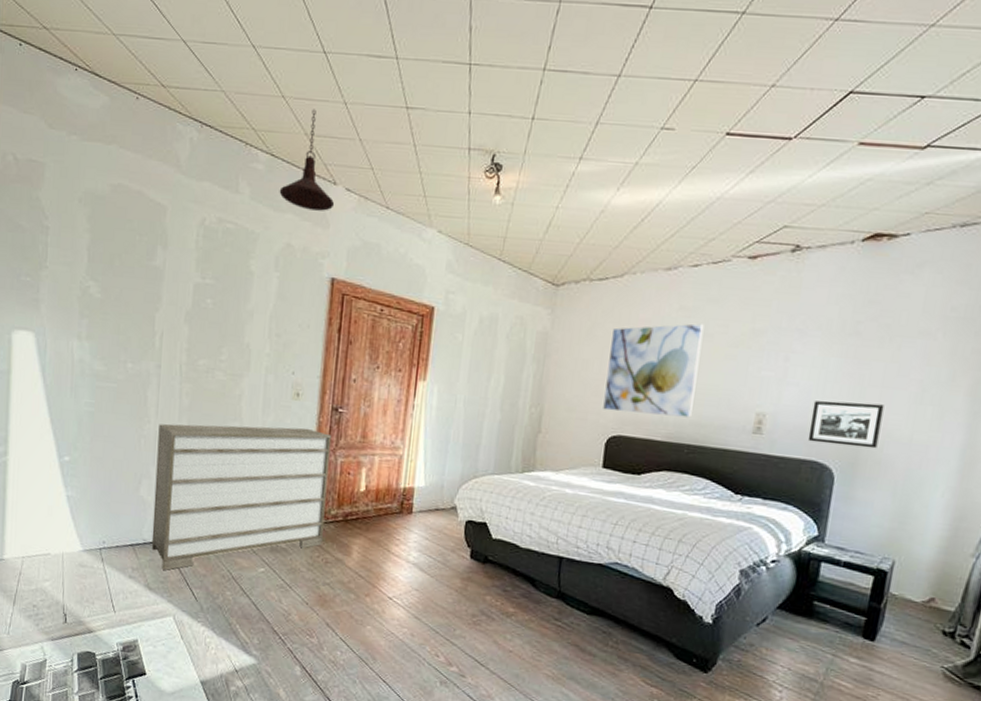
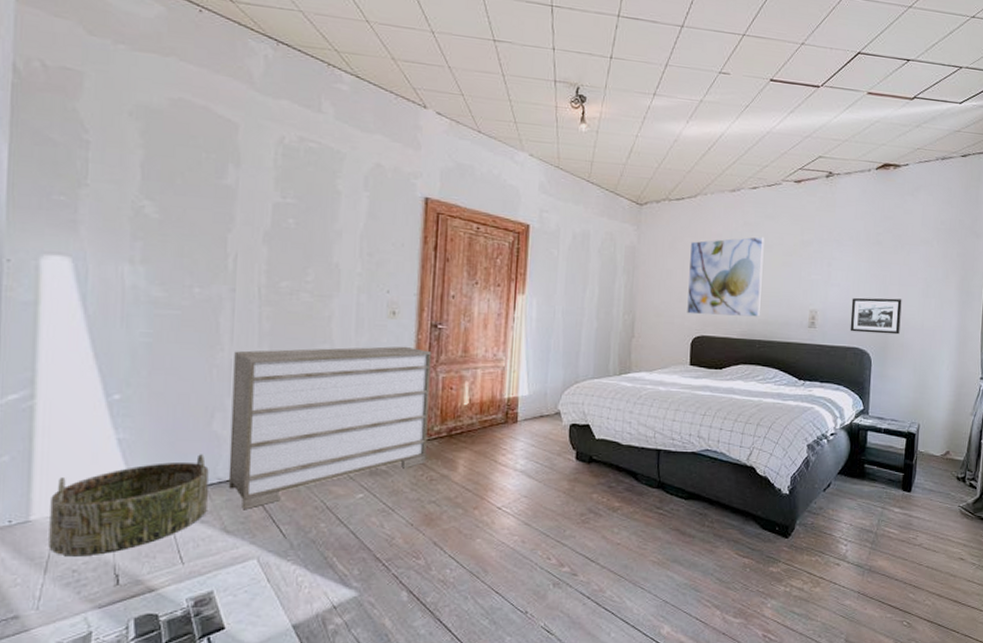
basket: none [16,516,136,595] -> present [48,454,209,557]
pendant light: present [279,109,335,211] -> none [366,35,426,133]

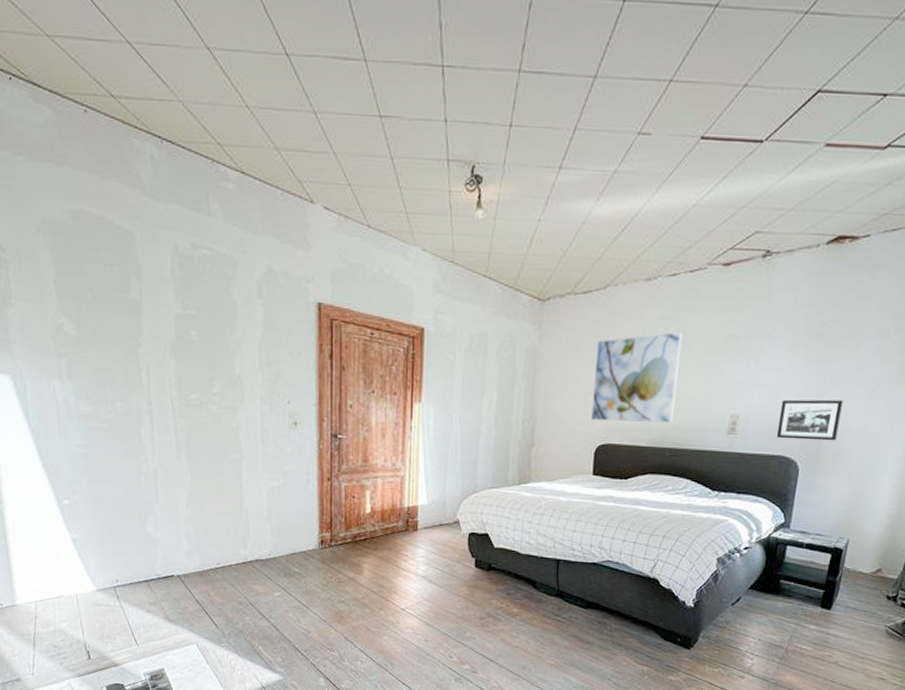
basket: present [48,454,209,557] -> none [28,553,151,635]
dresser: present [228,346,432,510] -> none [157,456,334,603]

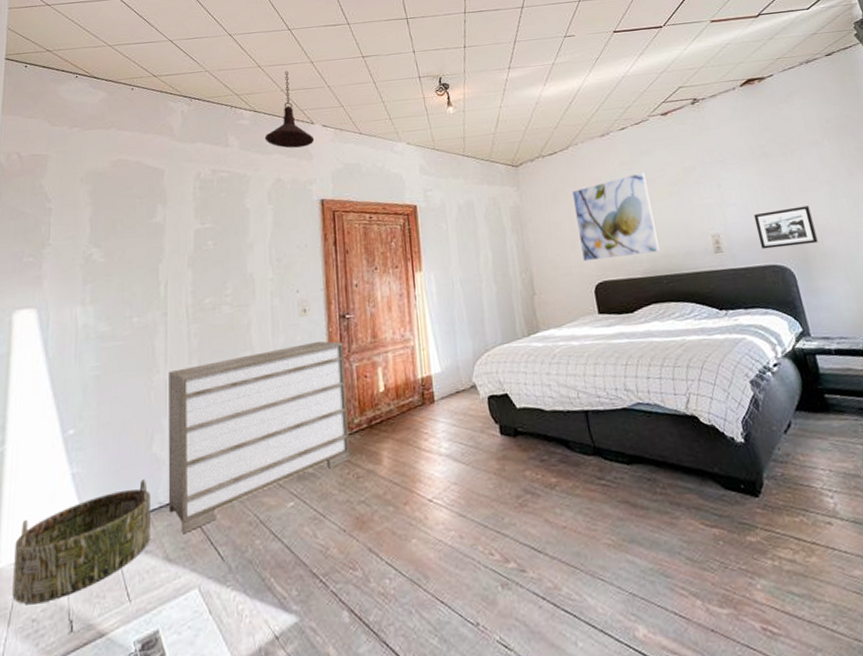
basket: none [28,553,151,635] -> present [12,479,151,605]
dresser: none [157,456,334,603] -> present [168,341,350,535]
pendant light: none [254,119,314,232] -> present [264,71,315,149]

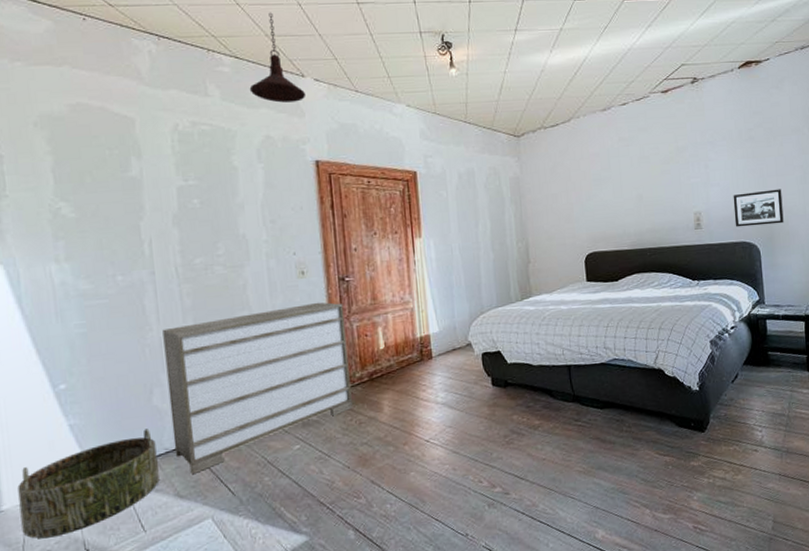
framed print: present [573,172,660,262] -> none [571,150,647,233]

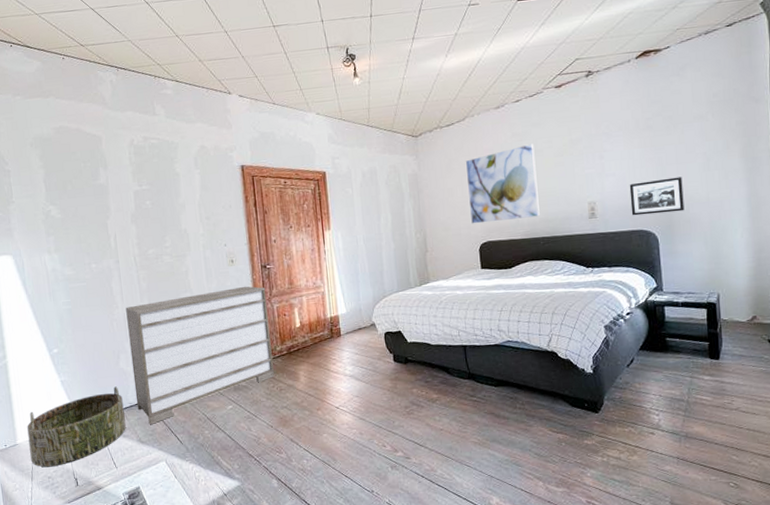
pendant light: present [249,12,307,103] -> none [187,40,233,118]
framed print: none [571,150,647,233] -> present [466,144,540,224]

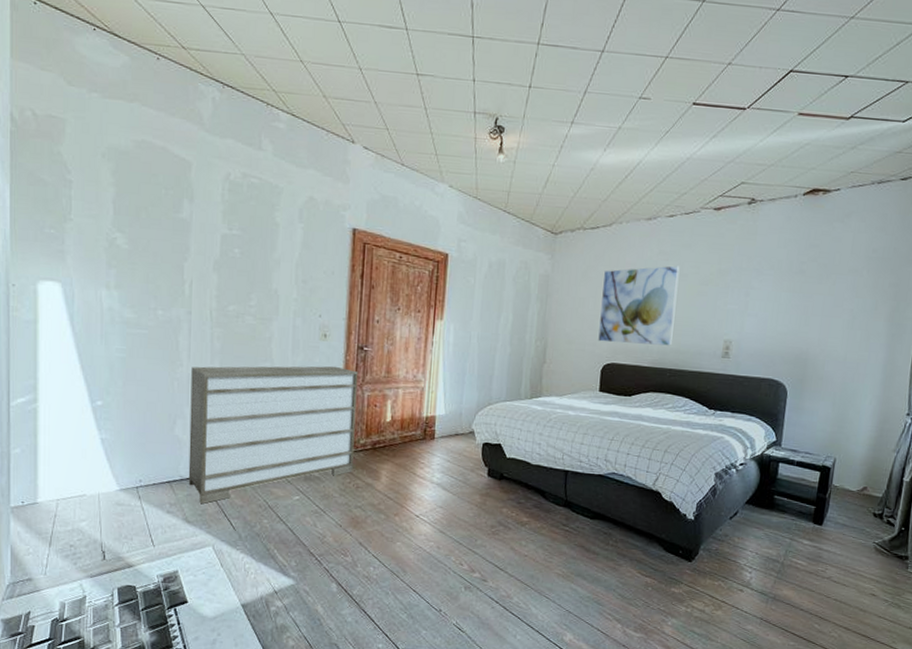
basket: present [27,386,126,467] -> none [52,455,173,534]
picture frame: present [629,177,685,216] -> none [765,328,824,367]

